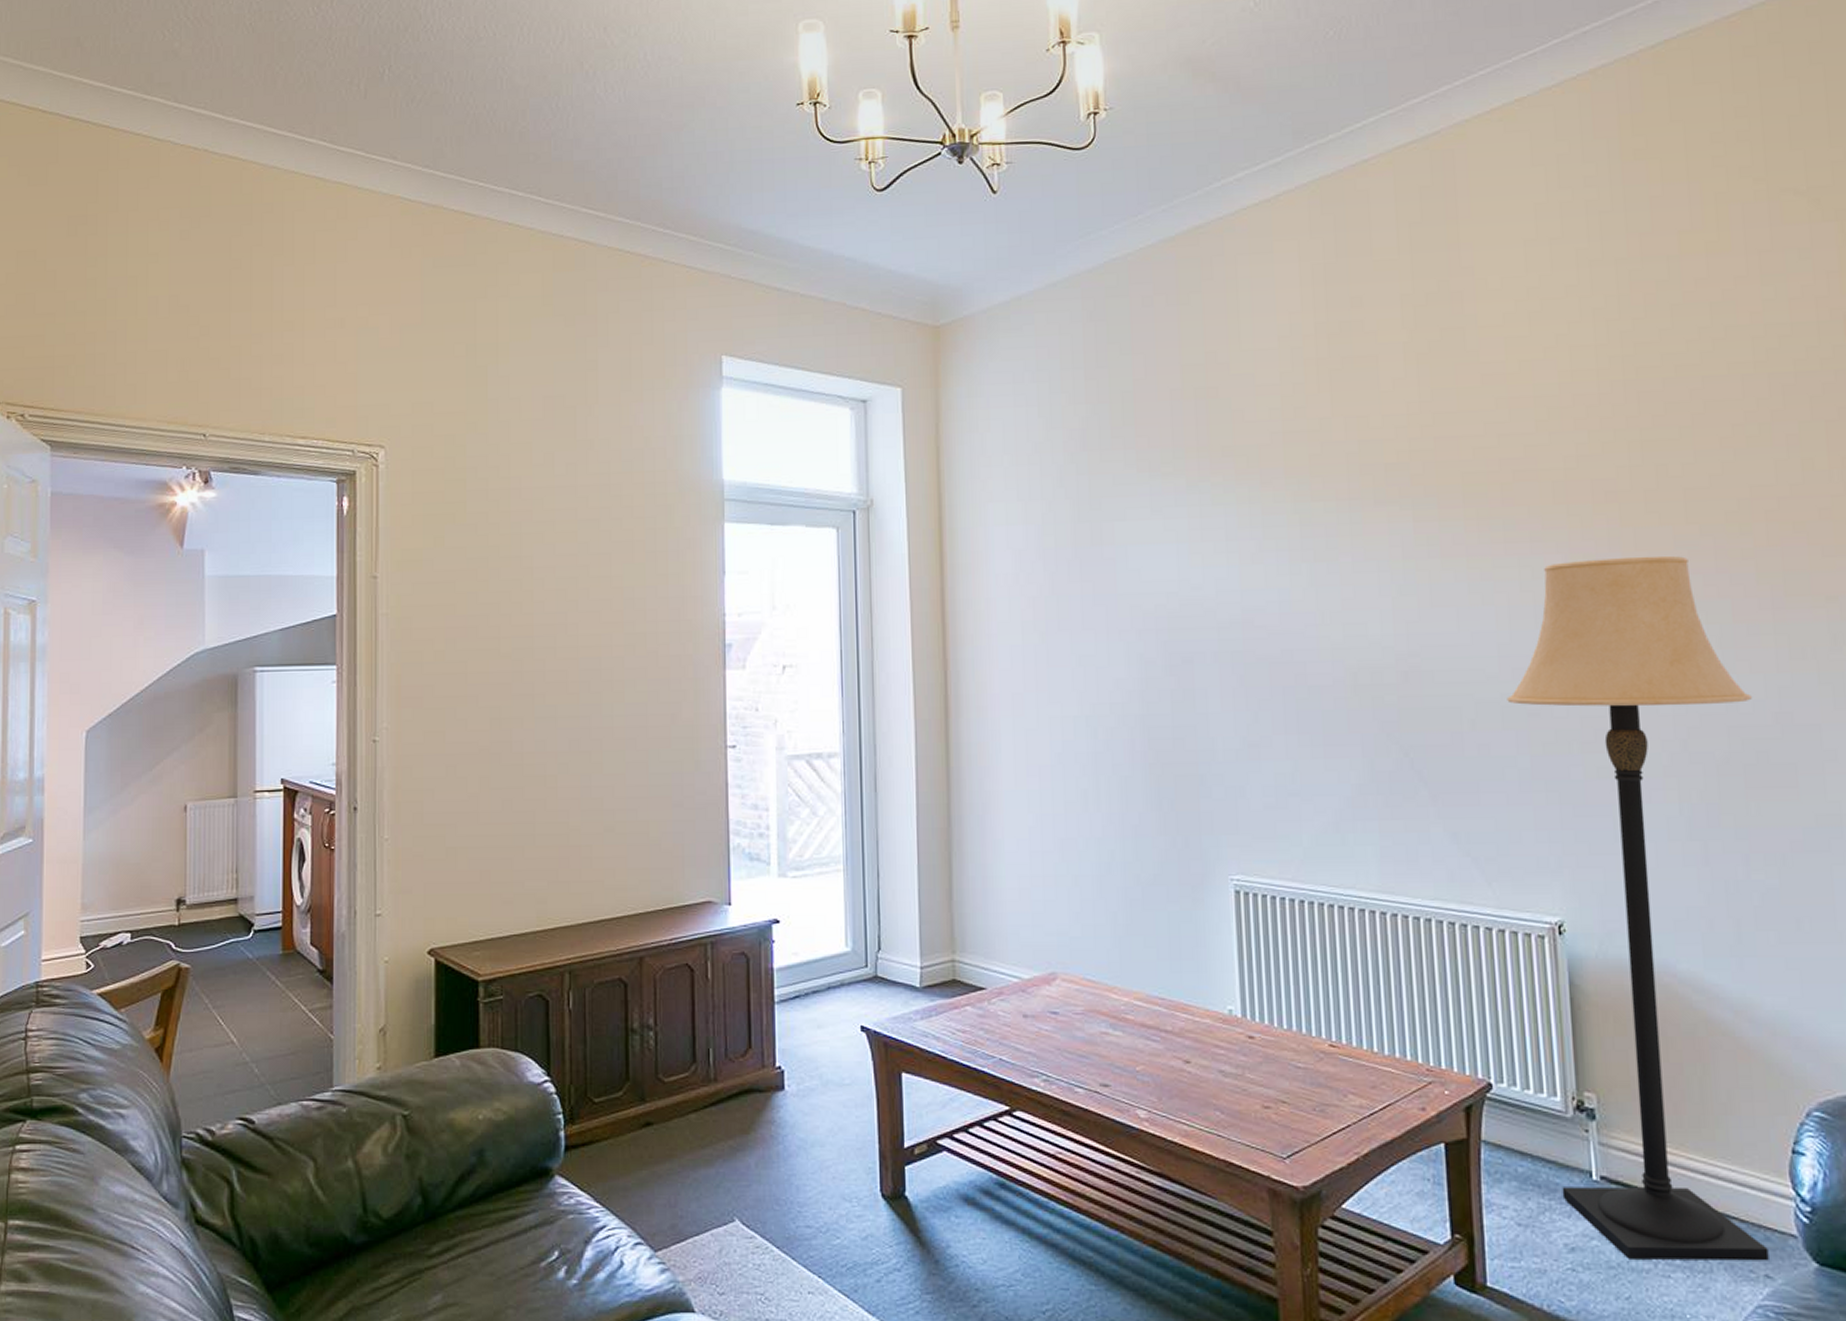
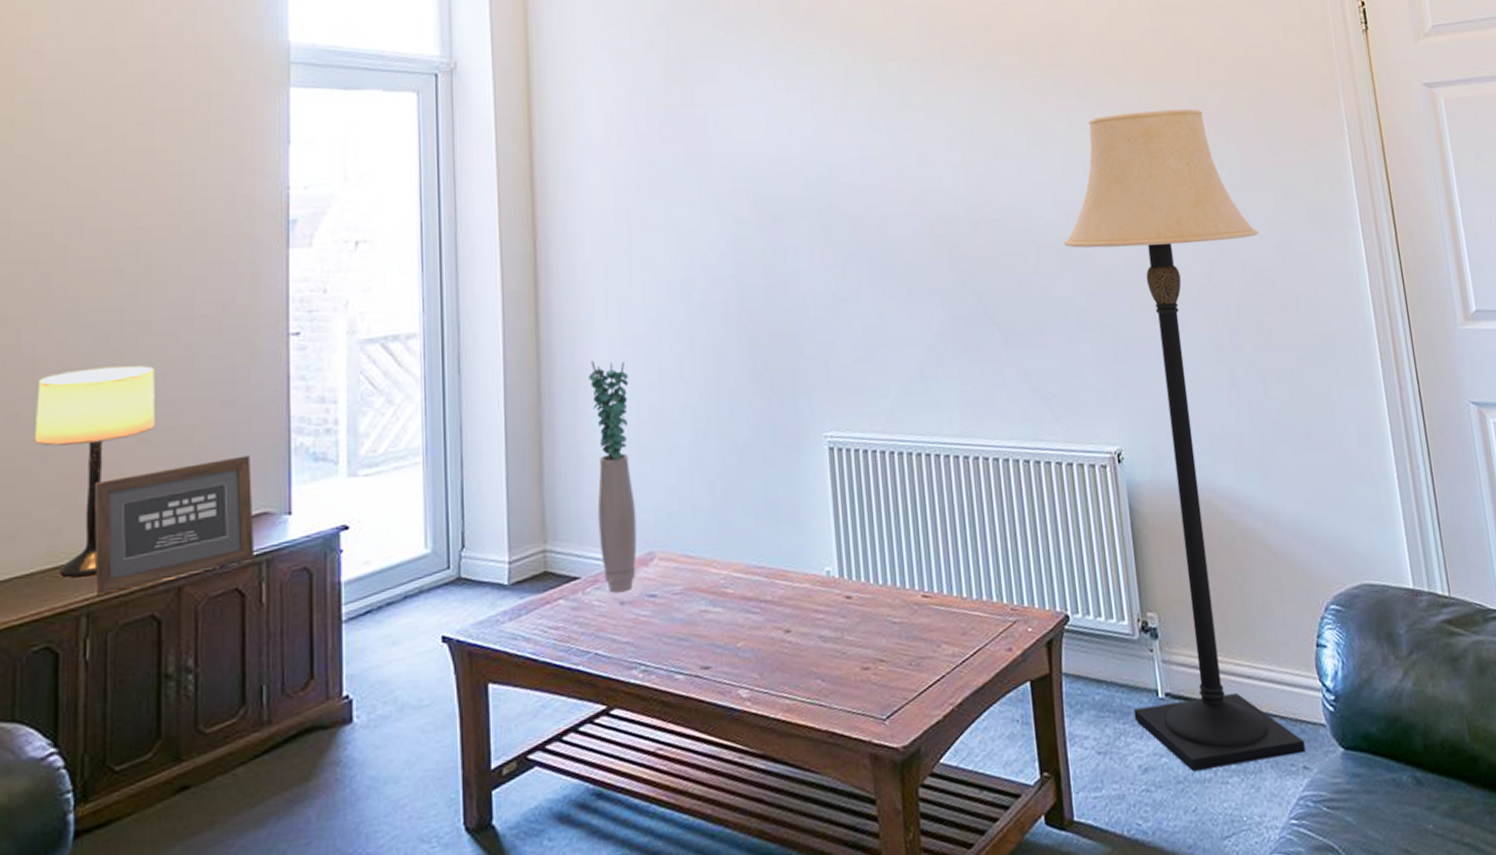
table lamp: none [524,765,619,940] -> present [33,365,156,578]
picture frame: none [573,851,700,957] -> present [94,455,254,595]
vase: none [996,788,1041,1007] -> present [588,360,637,594]

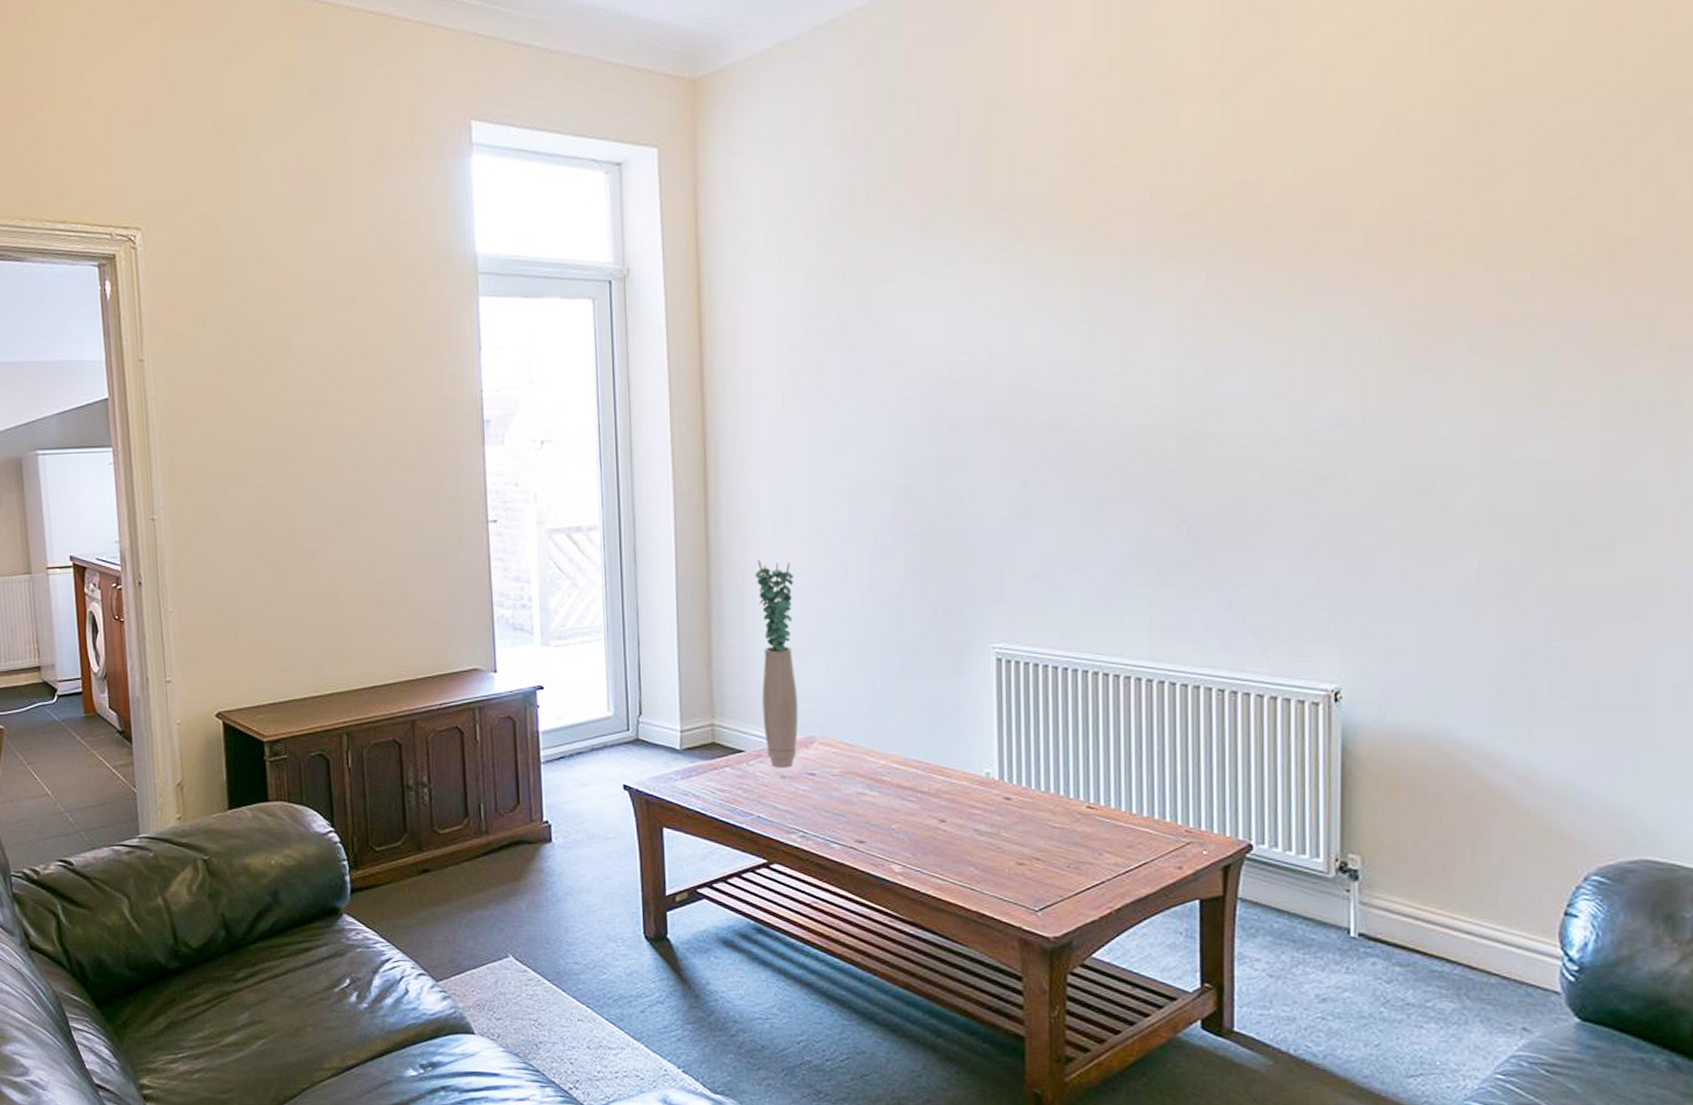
table lamp: present [33,365,156,578] -> none [297,540,387,705]
picture frame: present [94,455,254,595] -> none [345,621,469,720]
lamp: present [1064,108,1306,771] -> none [1297,305,1572,1015]

